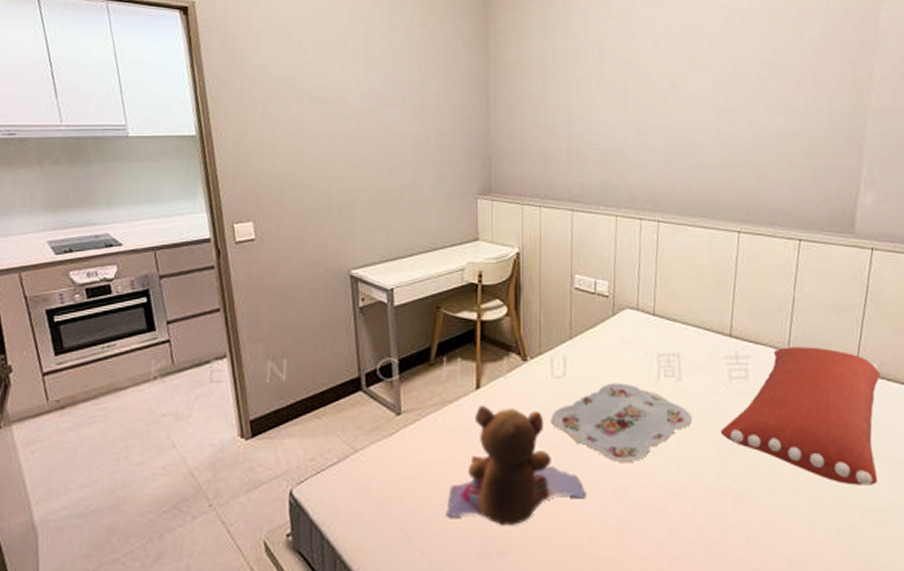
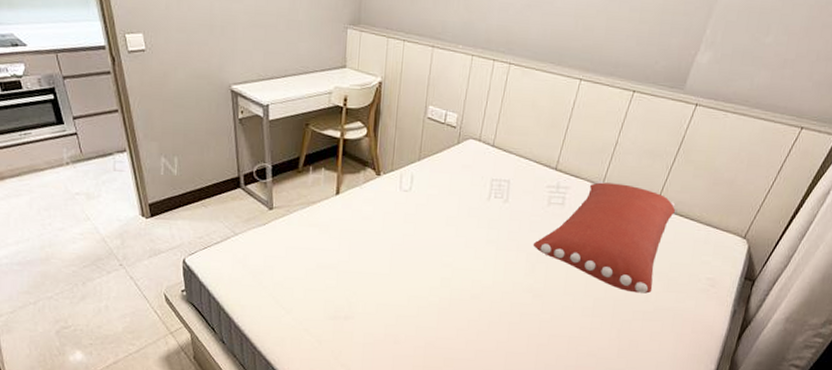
teddy bear: present [447,404,586,525] -> none [307,207,419,299]
serving tray: present [551,383,692,462] -> none [396,199,512,261]

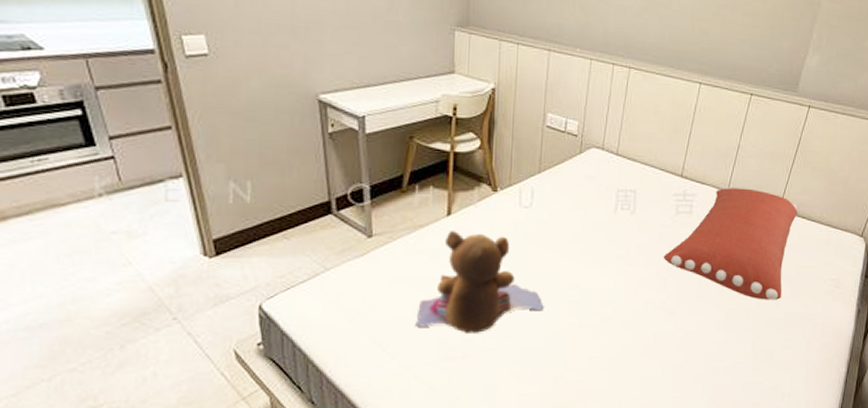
teddy bear: none [307,207,419,299] -> present [416,230,544,333]

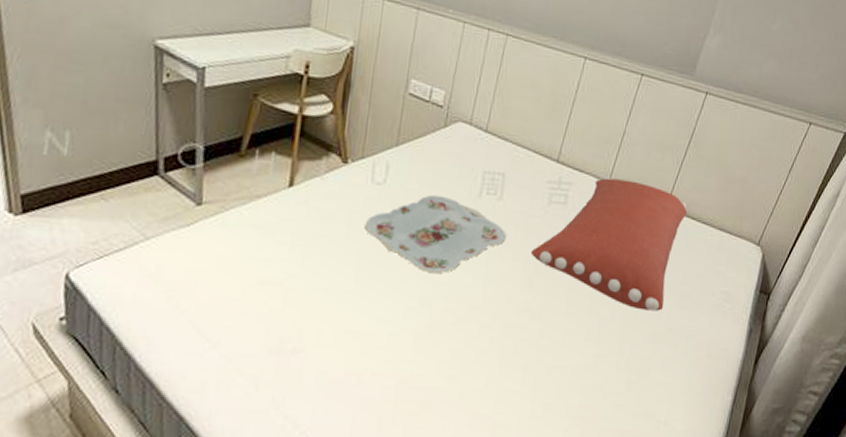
teddy bear: present [416,230,544,333] -> none [243,203,391,324]
serving tray: none [516,214,641,281] -> present [364,195,507,273]

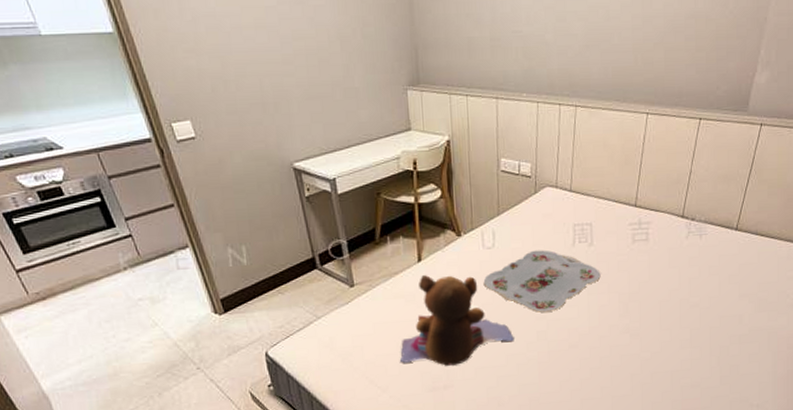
teddy bear: none [243,203,391,324] -> present [400,274,514,366]
pillow: present [530,175,687,311] -> none [623,210,755,318]

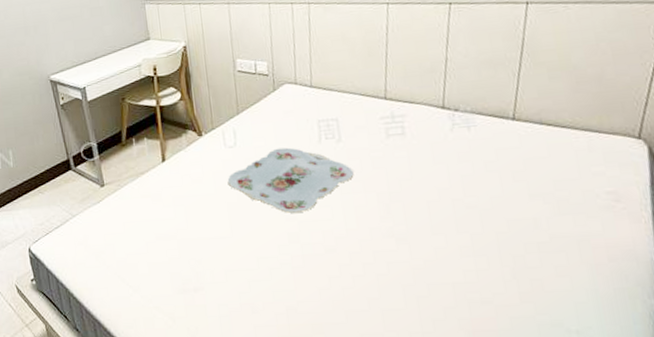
teddy bear: present [400,274,514,366] -> none [150,174,264,267]

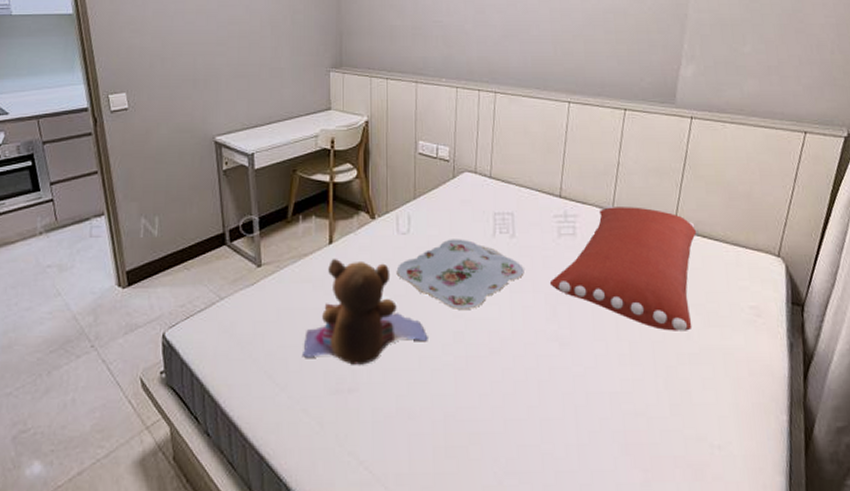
teddy bear: none [150,174,264,267] -> present [303,258,428,365]
pillow: none [381,101,540,222] -> present [549,204,696,331]

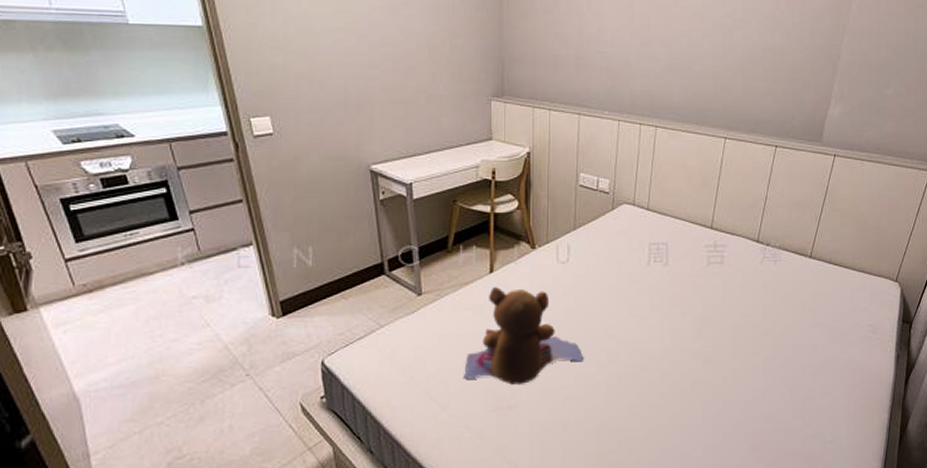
serving tray: present [396,239,524,309] -> none [555,267,675,332]
pillow: present [549,204,696,331] -> none [697,235,829,347]

